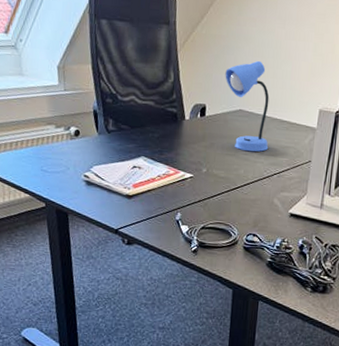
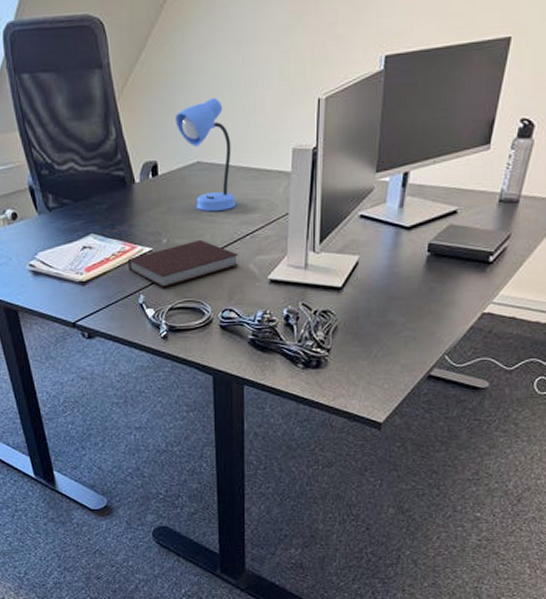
notebook: none [170,172,266,210] -> present [128,239,239,288]

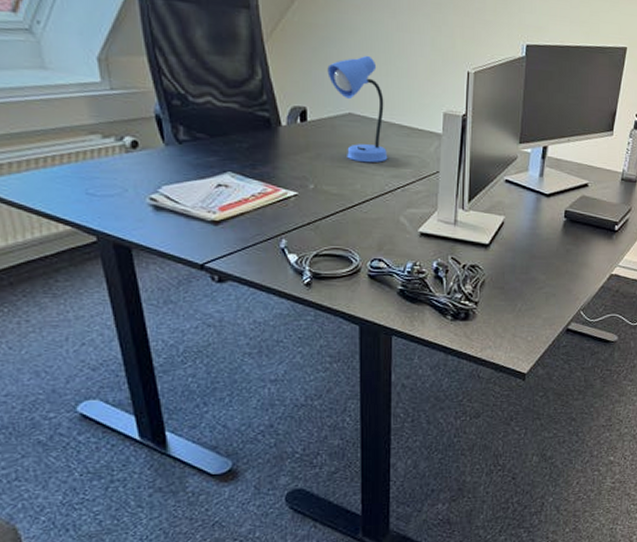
notebook: present [128,239,239,288] -> none [270,188,390,234]

